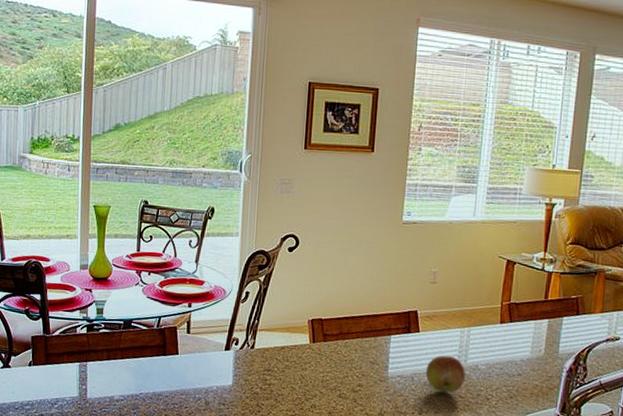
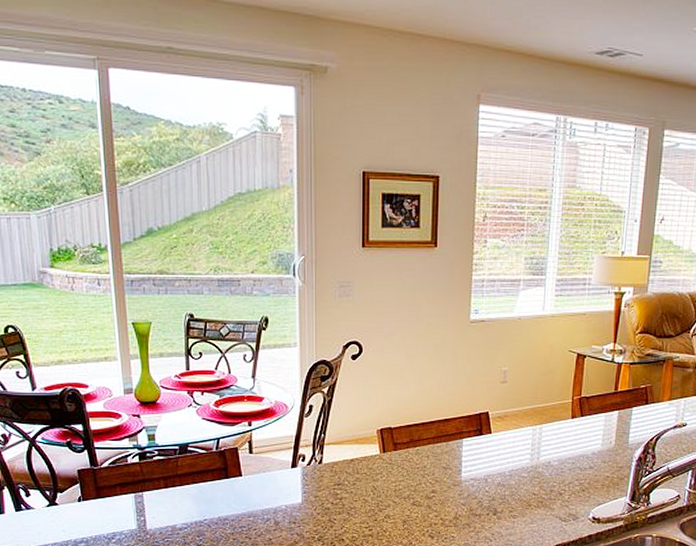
apple: present [425,355,466,393] -> none [499,455,539,491]

